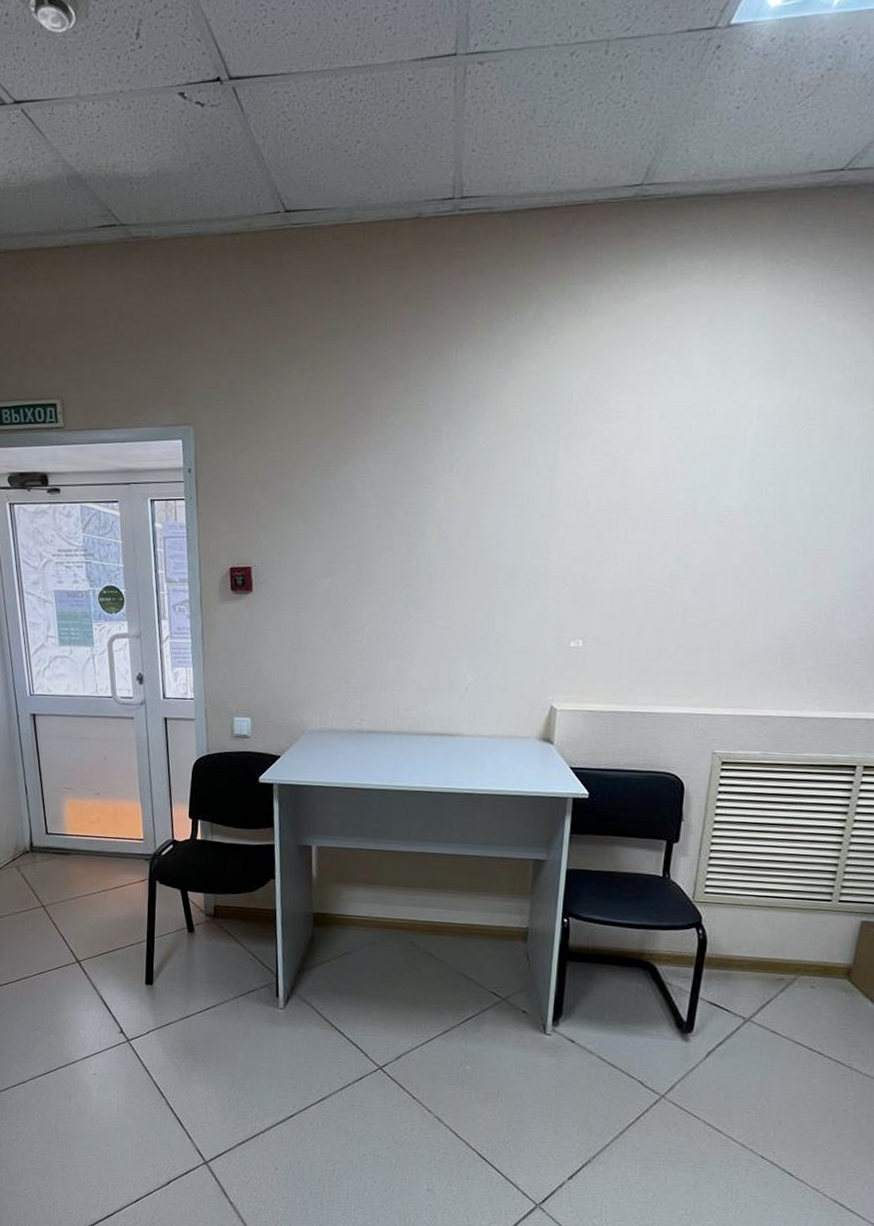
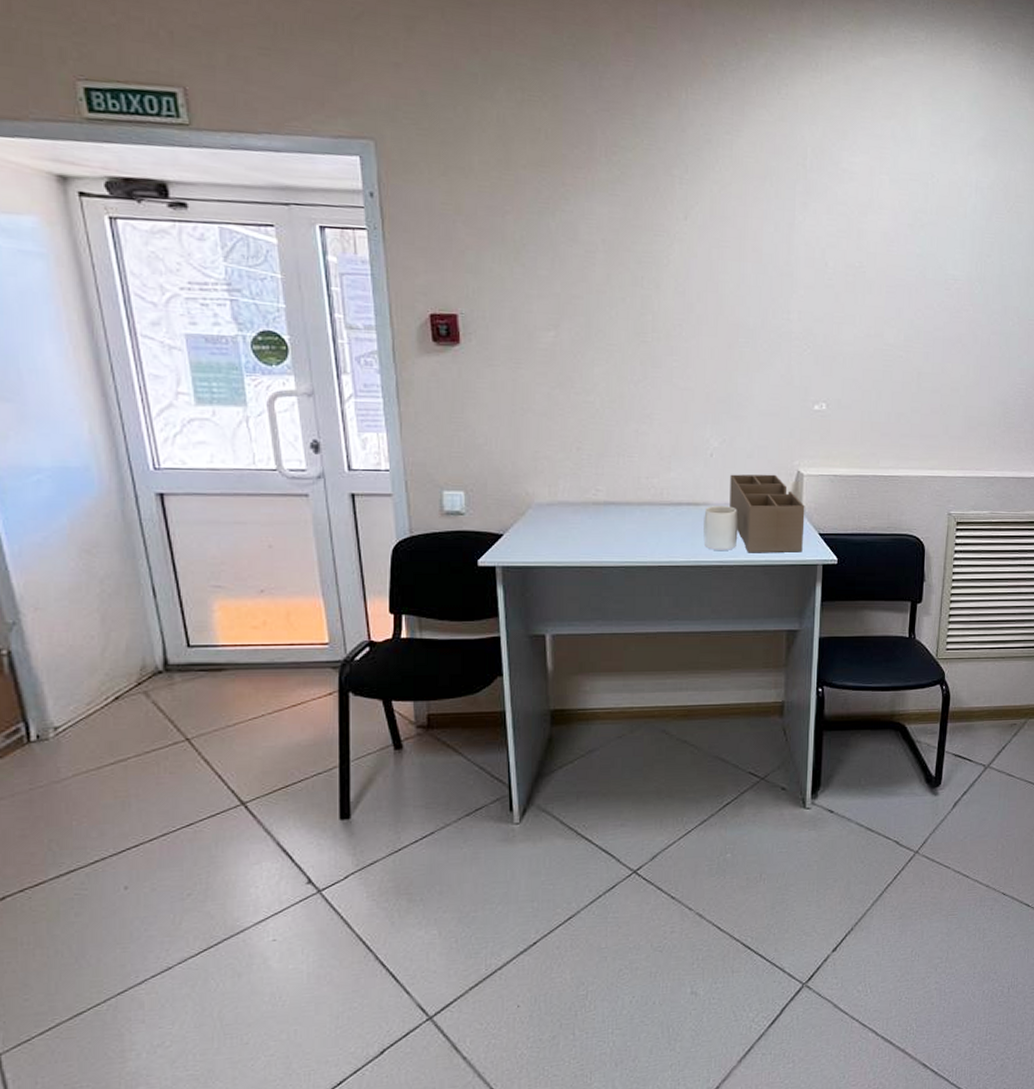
mug: none [456,737,490,780] -> present [703,506,739,551]
desk organizer: none [482,708,557,785] -> present [729,474,805,553]

